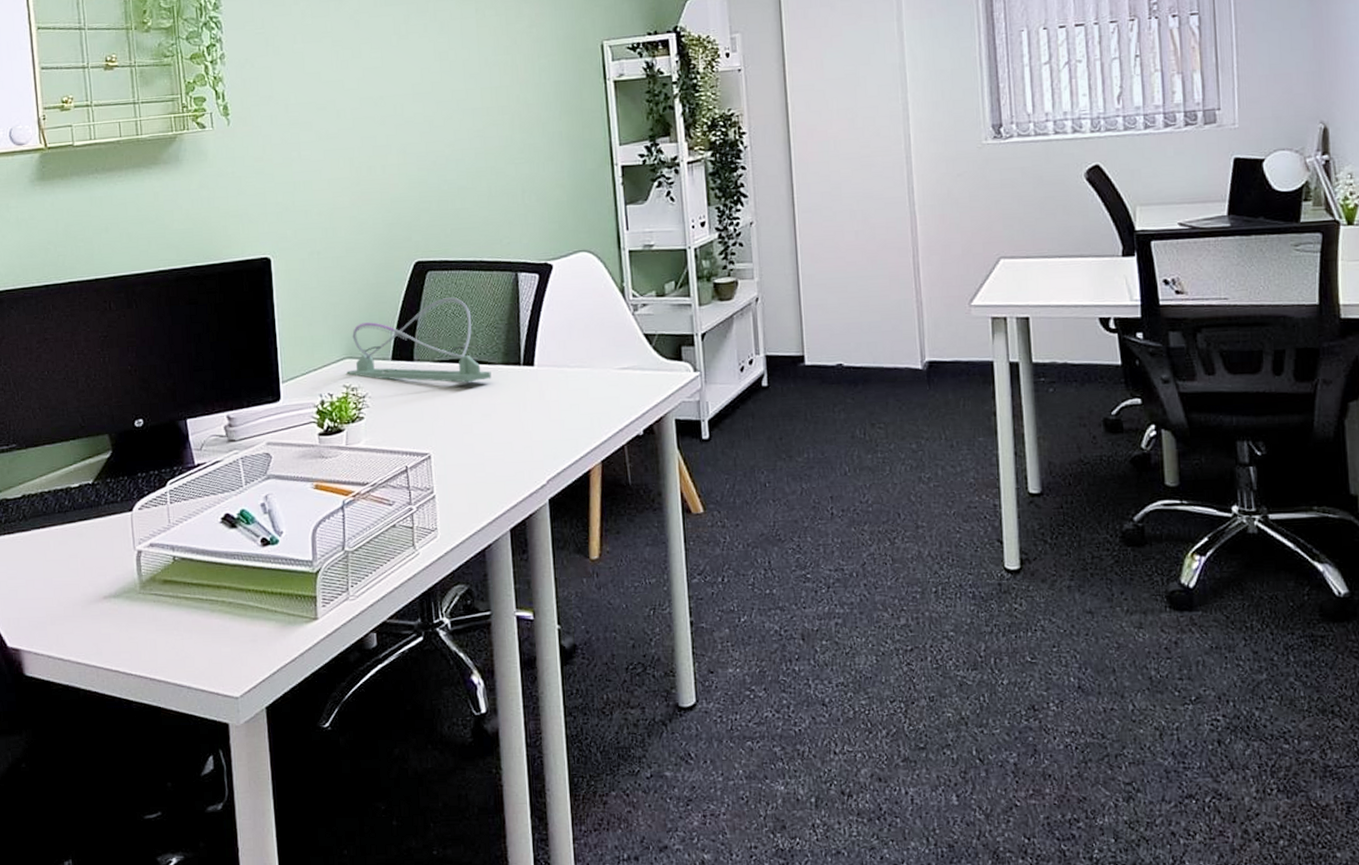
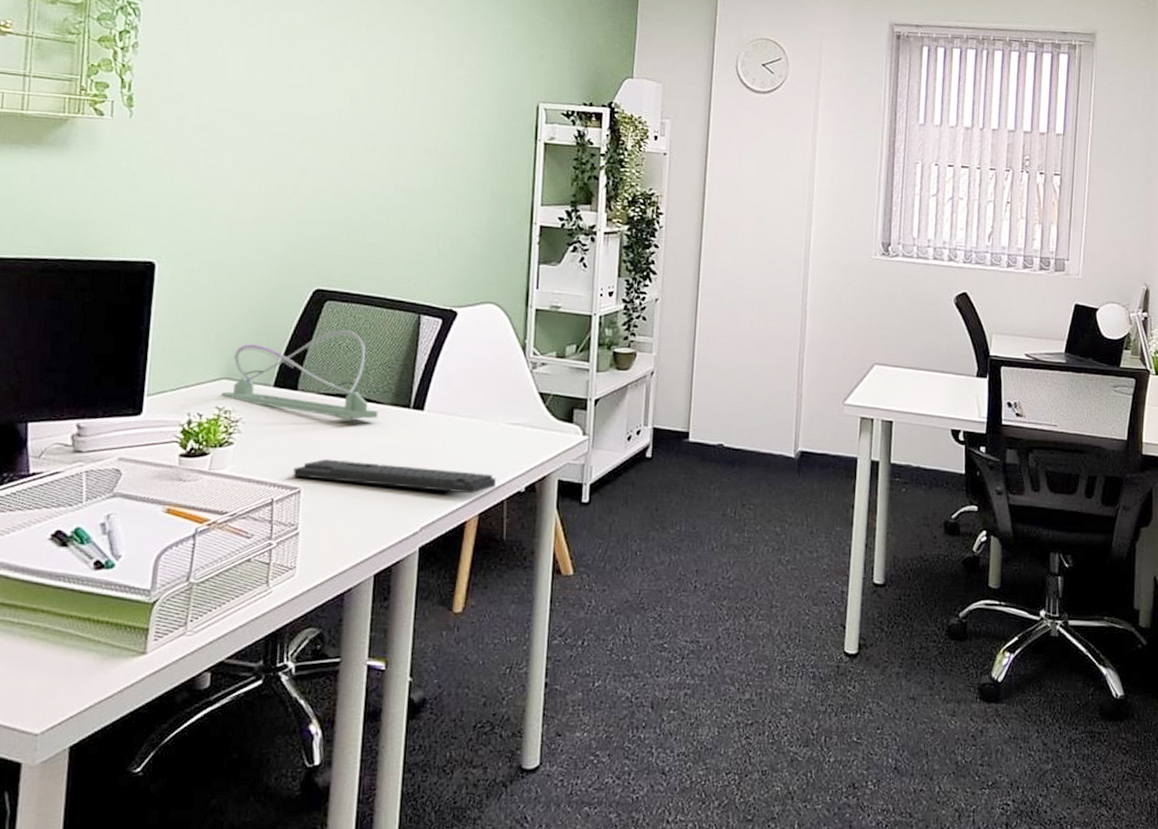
keyboard: none [421,420,614,444] -> present [293,458,496,494]

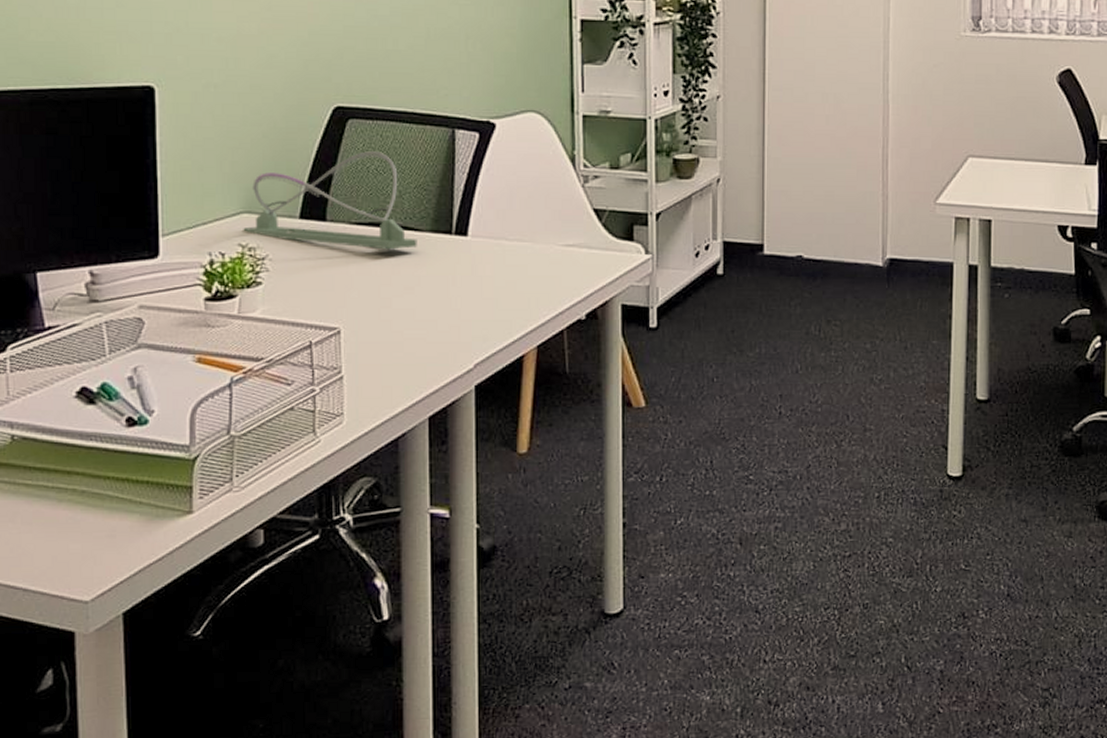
keyboard: present [293,458,496,494] -> none [330,294,553,325]

